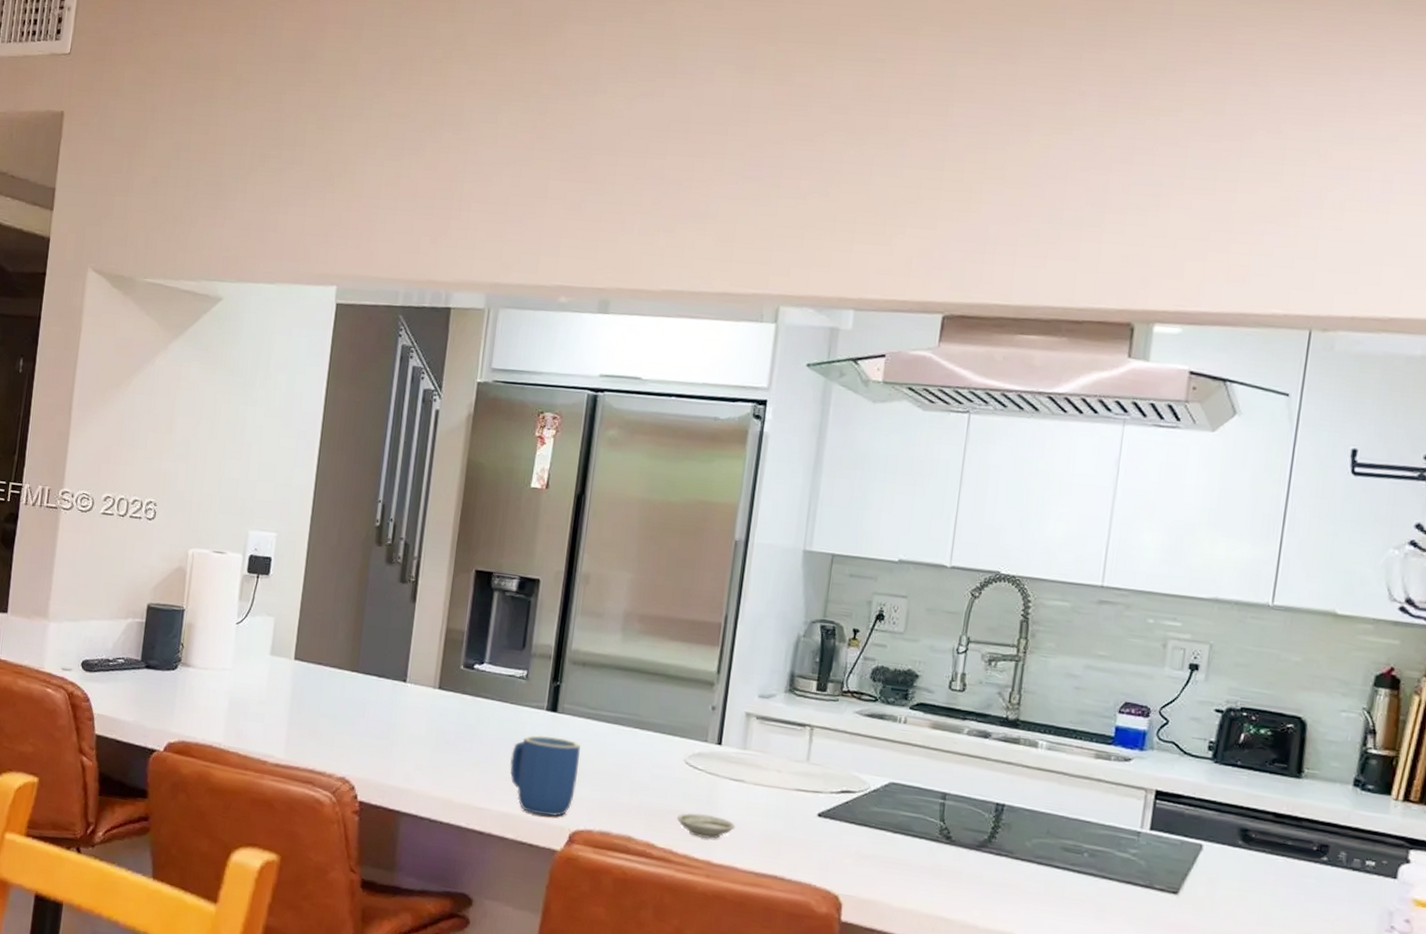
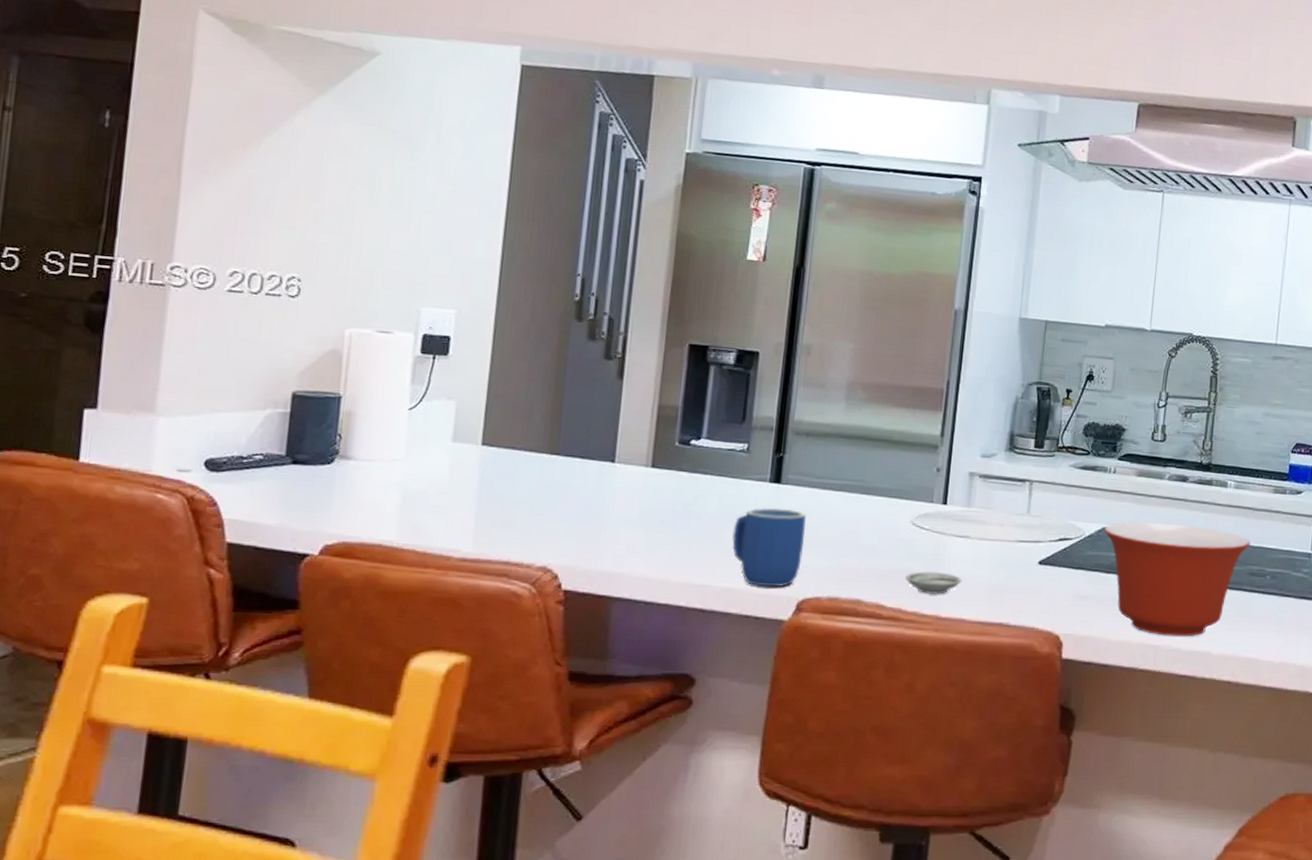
mixing bowl: none [891,778,1065,914] -> present [1103,522,1251,637]

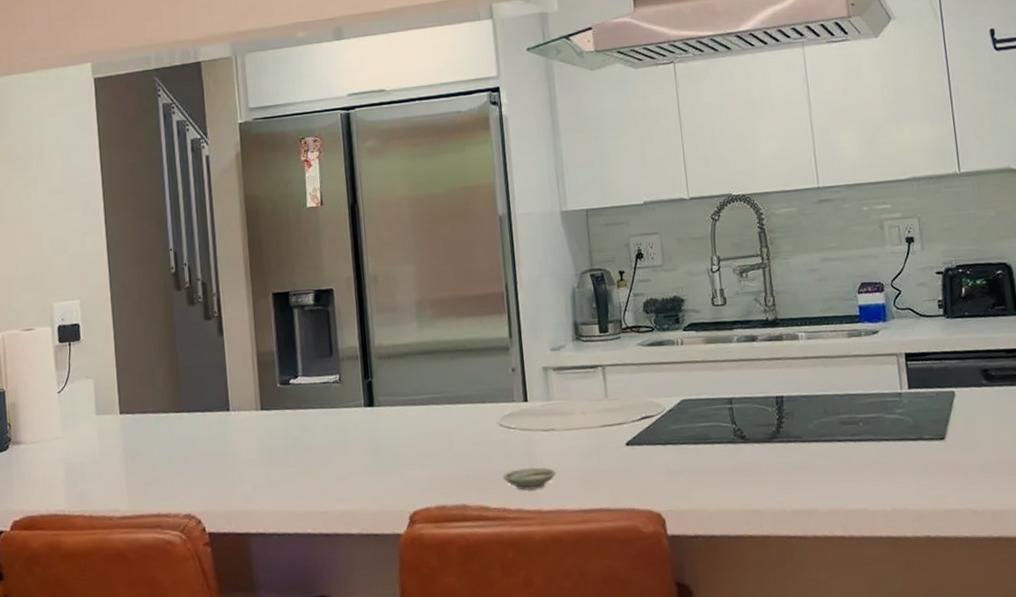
mug: present [732,507,806,587] -> none [340,428,406,505]
mixing bowl: present [1103,522,1251,637] -> none [683,383,835,499]

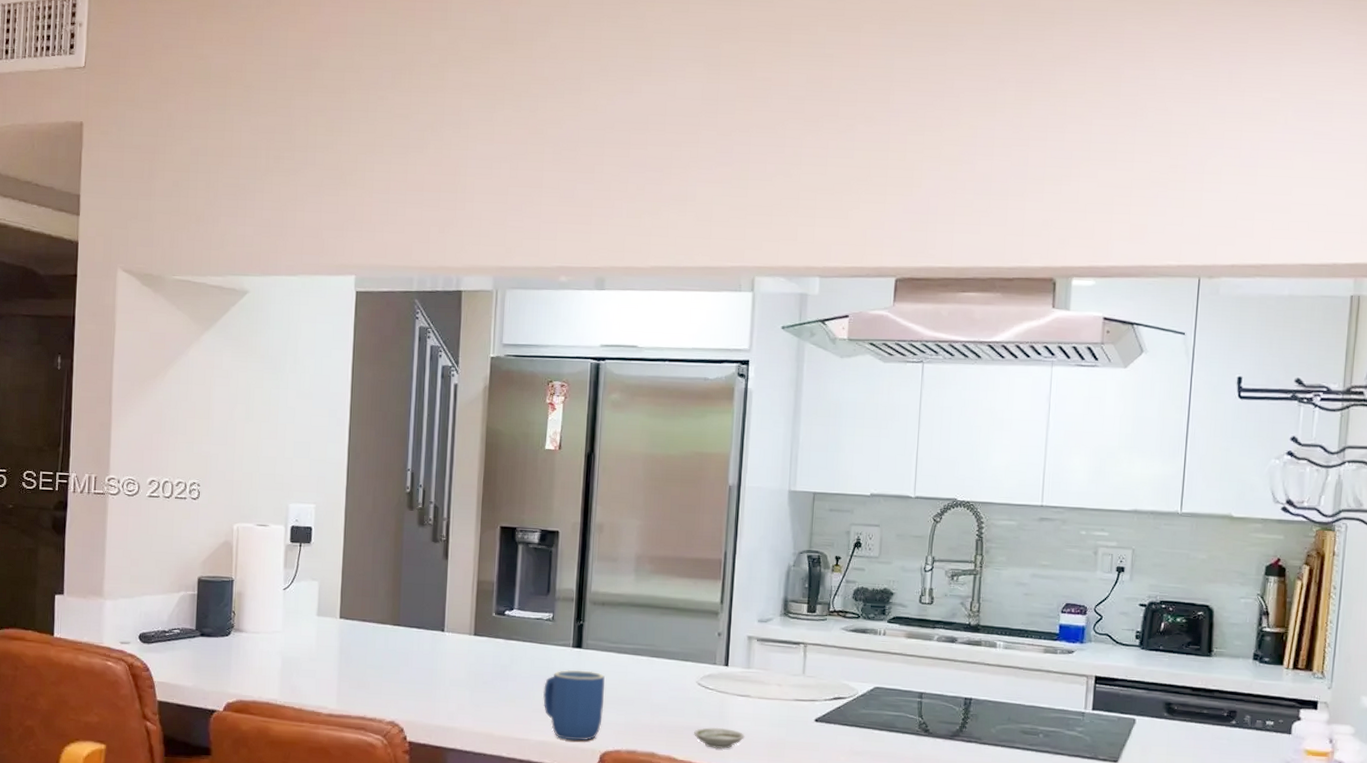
mug: none [340,428,406,505] -> present [543,669,605,741]

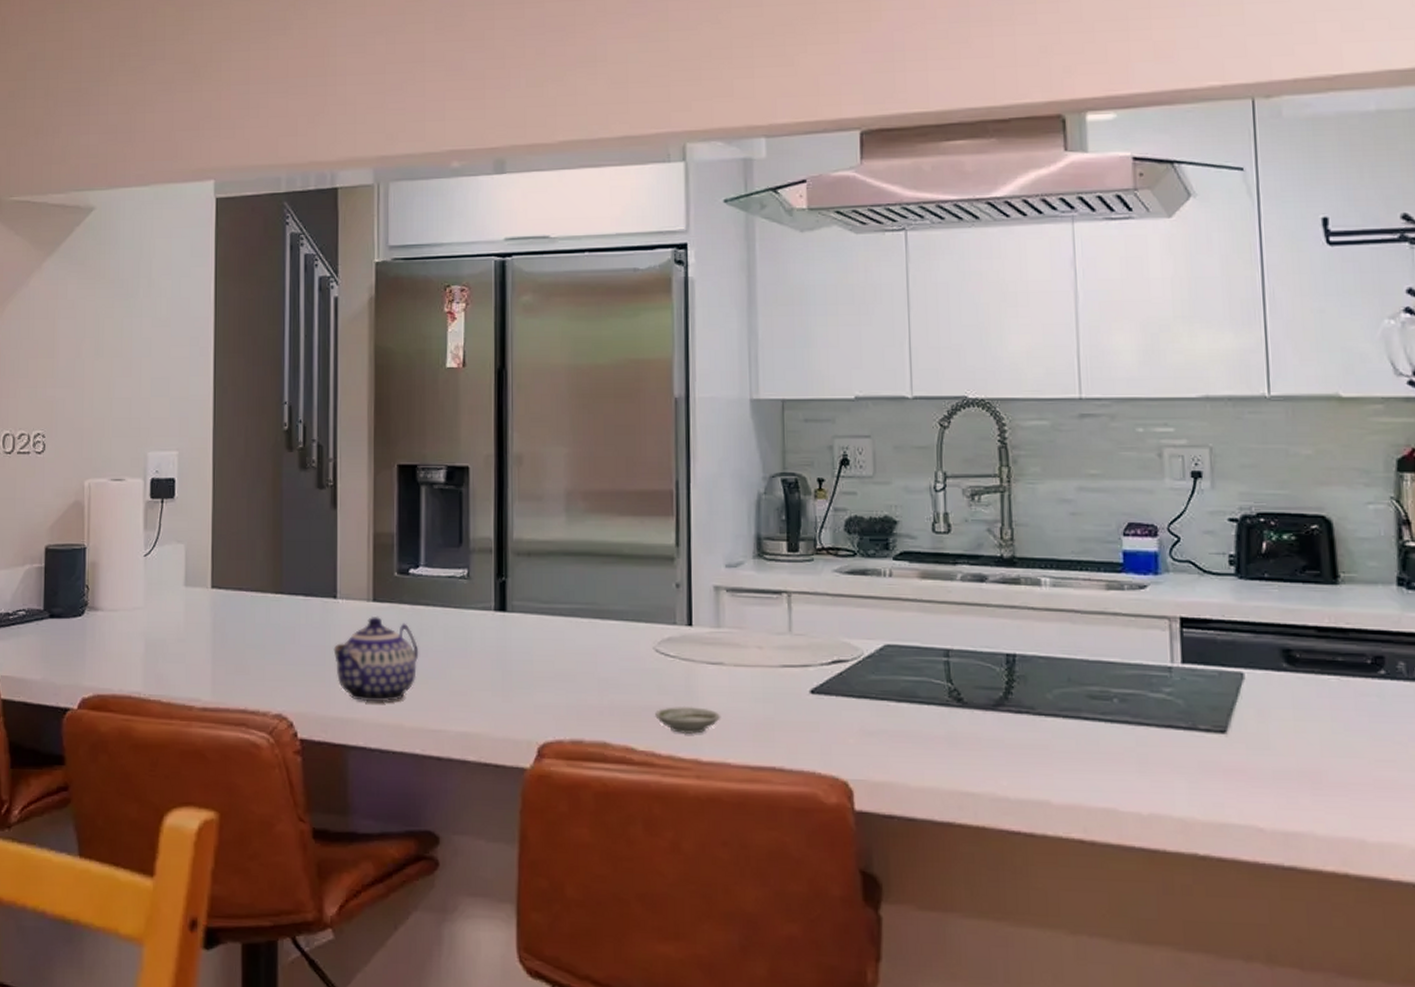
teapot: none [439,647,510,715] -> present [333,616,419,702]
mug: present [543,669,605,741] -> none [462,639,538,730]

